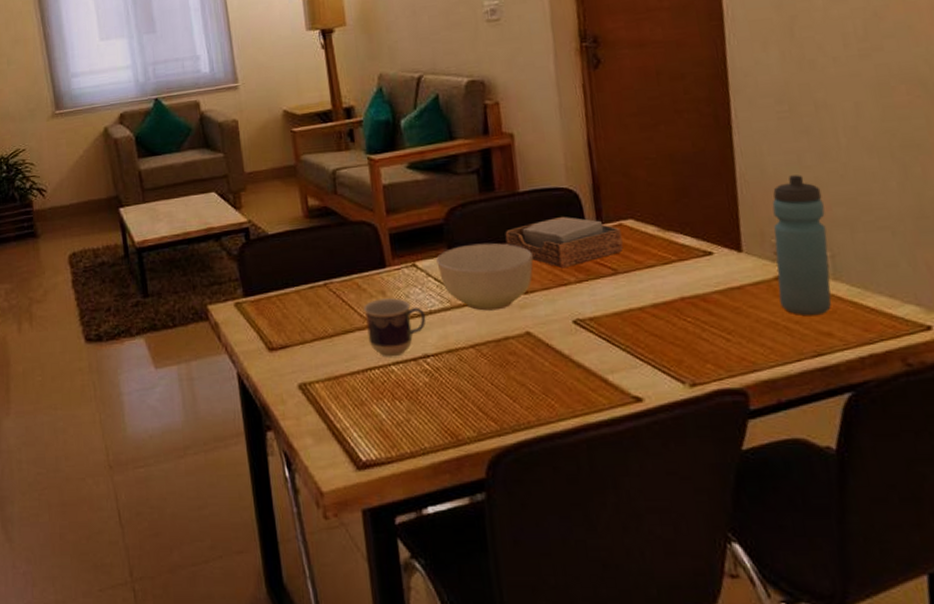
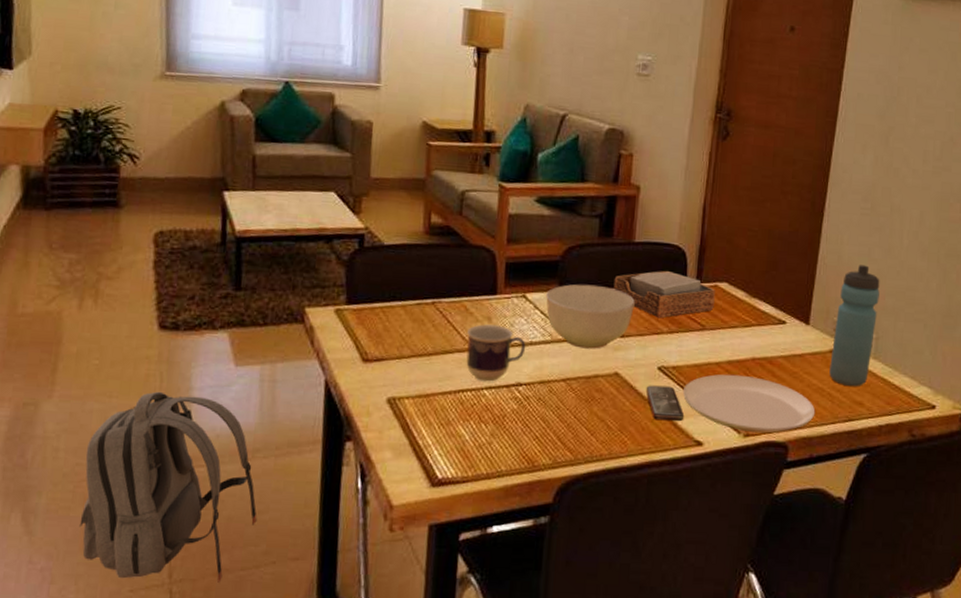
backpack: none [43,399,199,579] -> present [79,391,257,583]
mobile phone: none [564,340,615,379] -> present [645,385,685,422]
plate: none [606,318,774,382] -> present [682,374,816,434]

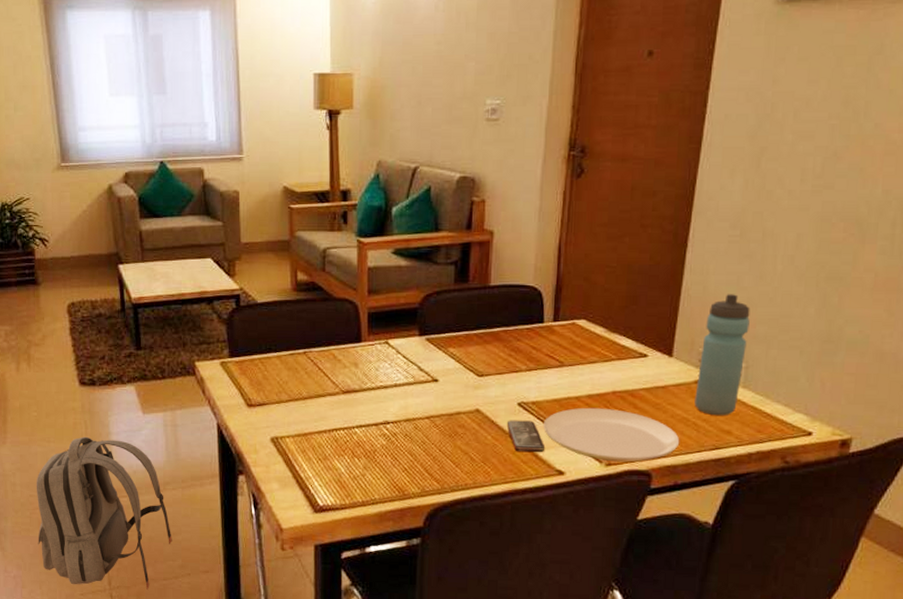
cup: present [466,324,526,382] -> none [337,370,391,421]
bowl: present [546,284,636,349] -> none [407,328,494,388]
napkin holder: present [613,270,715,319] -> none [471,311,573,358]

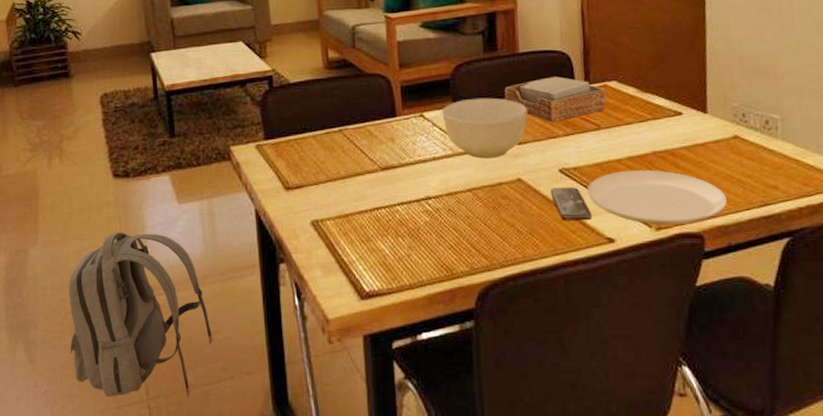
bowl: none [407,328,494,388] -> present [442,97,529,159]
napkin holder: none [471,311,573,358] -> present [504,76,607,123]
water bottle: present [694,294,750,416] -> none [735,47,779,171]

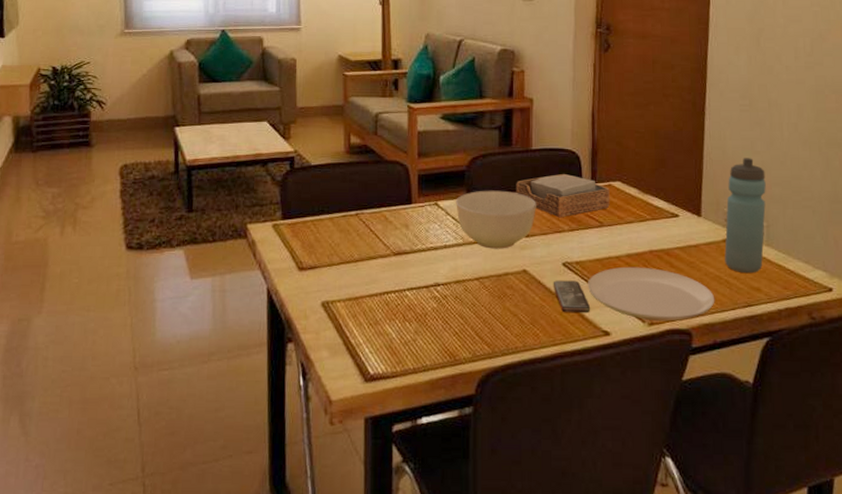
backpack: present [68,231,213,398] -> none [66,304,215,476]
water bottle: none [735,47,779,171] -> present [724,158,766,274]

